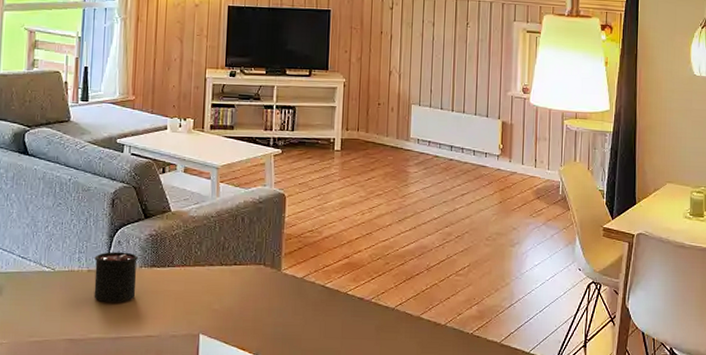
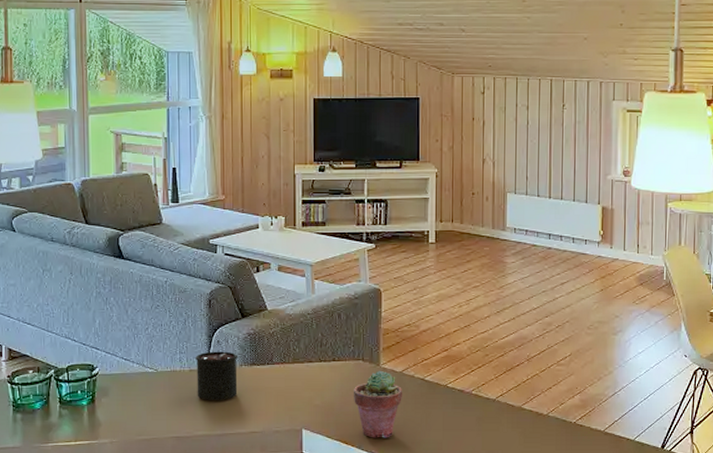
potted succulent: none [253,275,303,345] -> present [354,370,403,438]

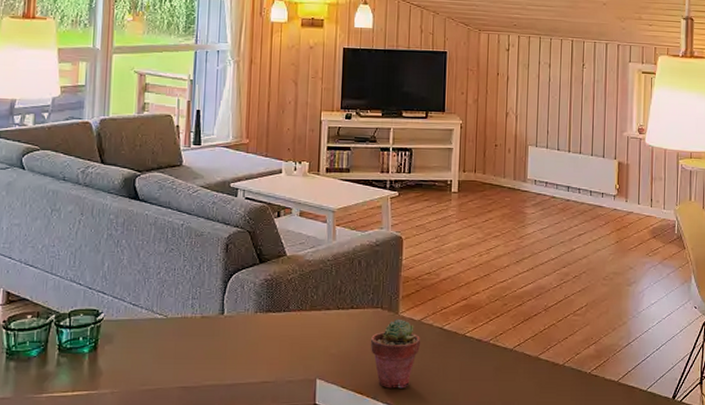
candle: present [195,340,239,400] -> none [208,286,254,348]

